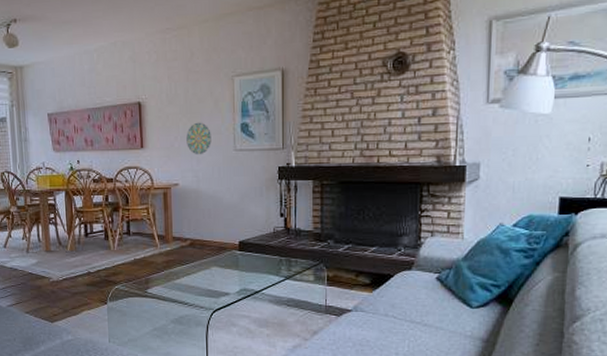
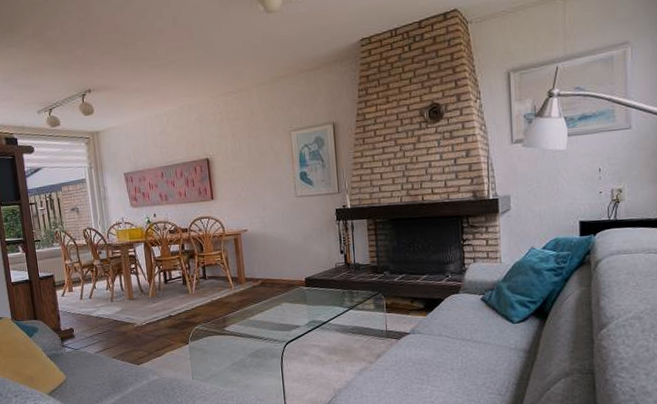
decorative plate: present [186,122,213,155] -> none [252,173,276,203]

